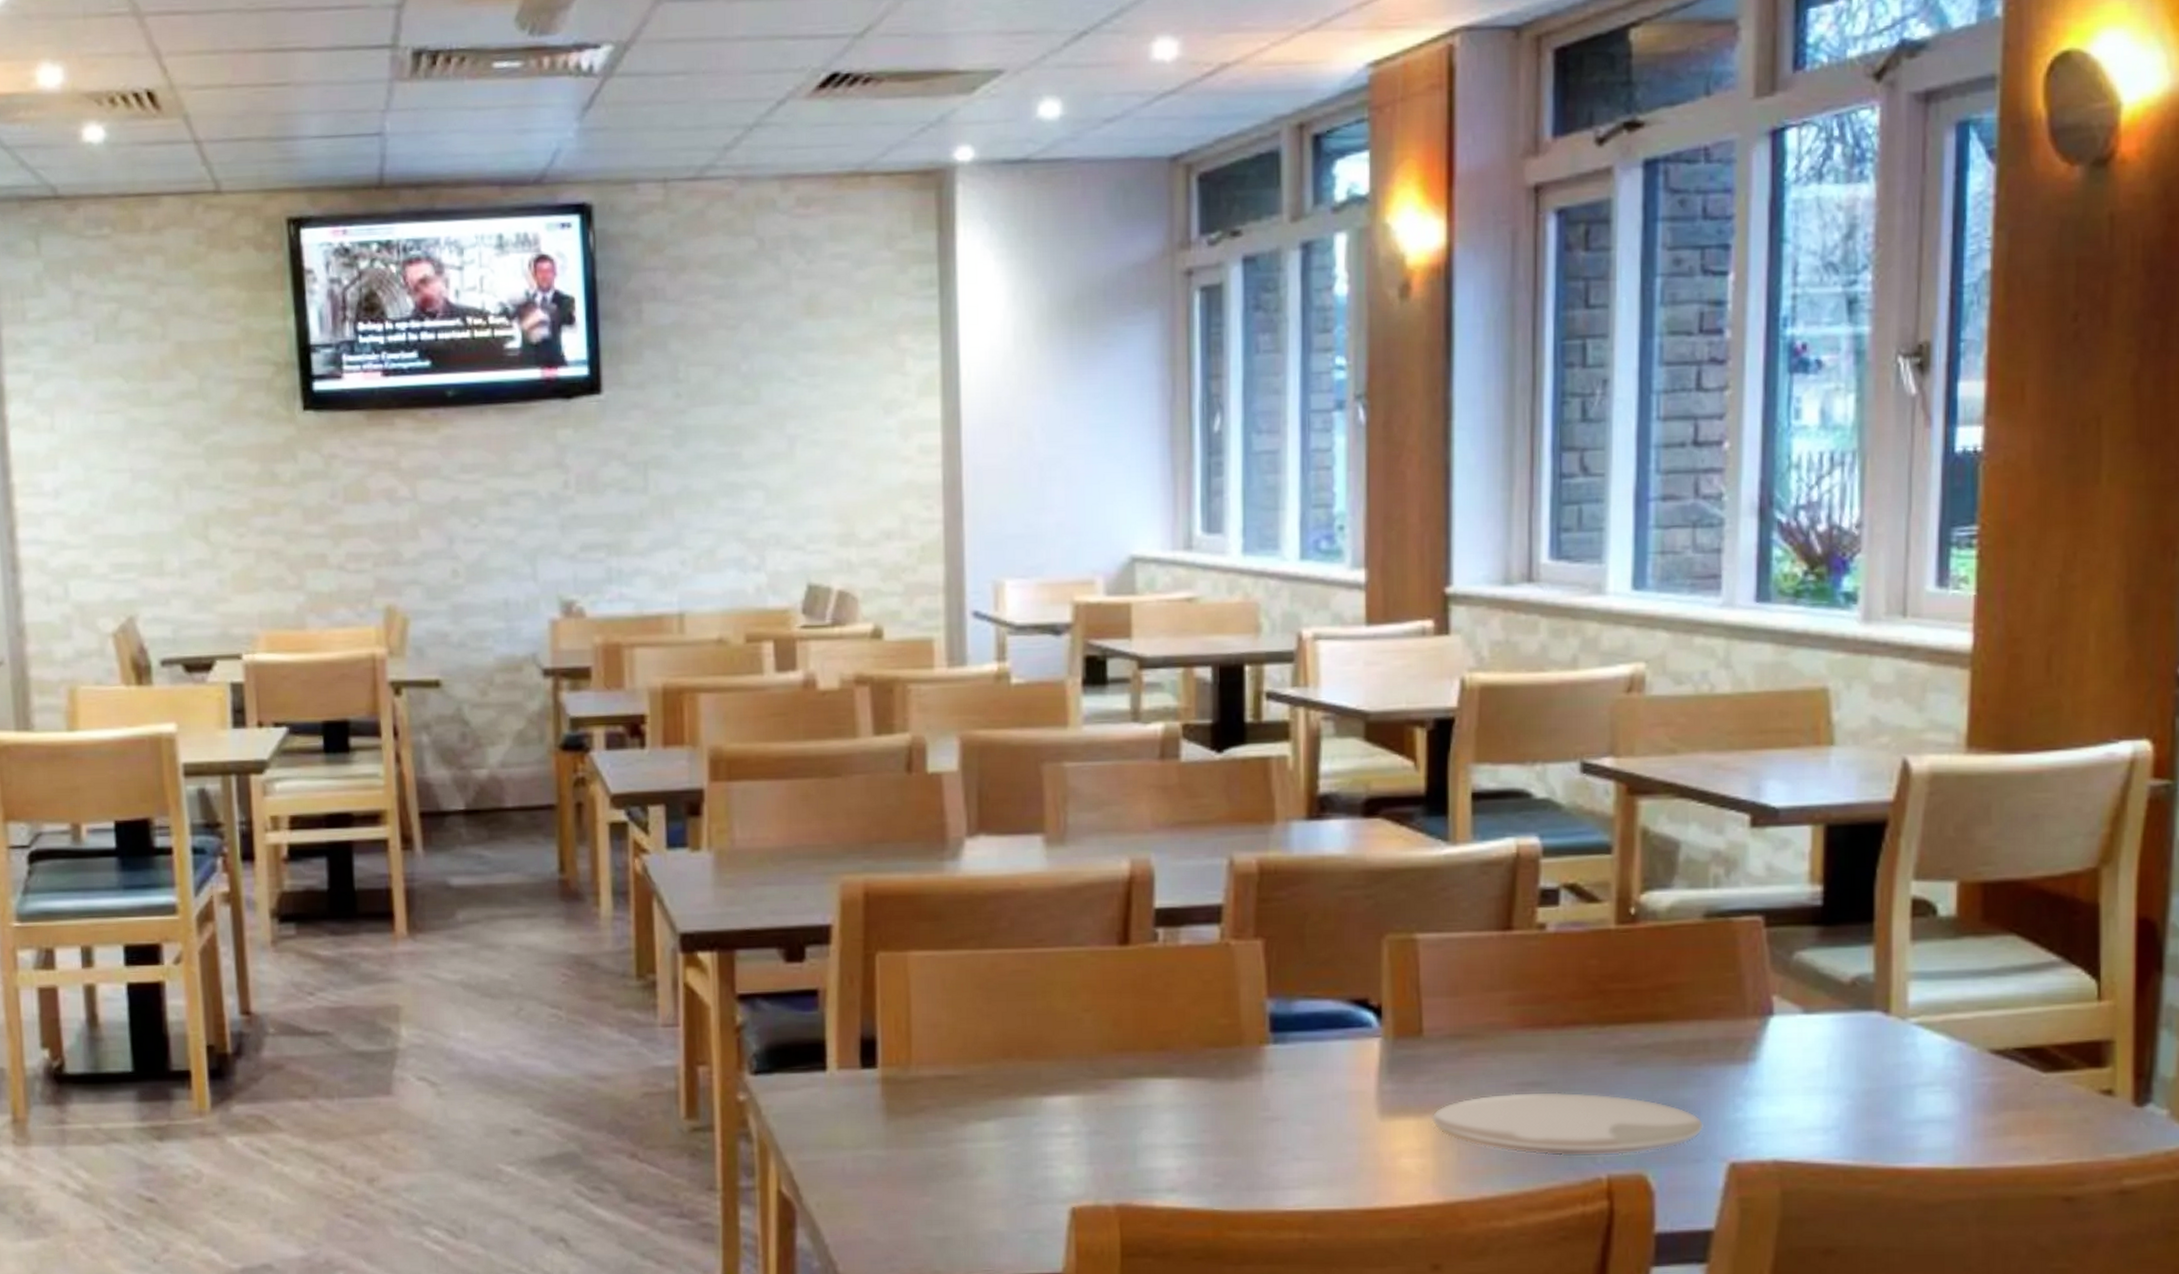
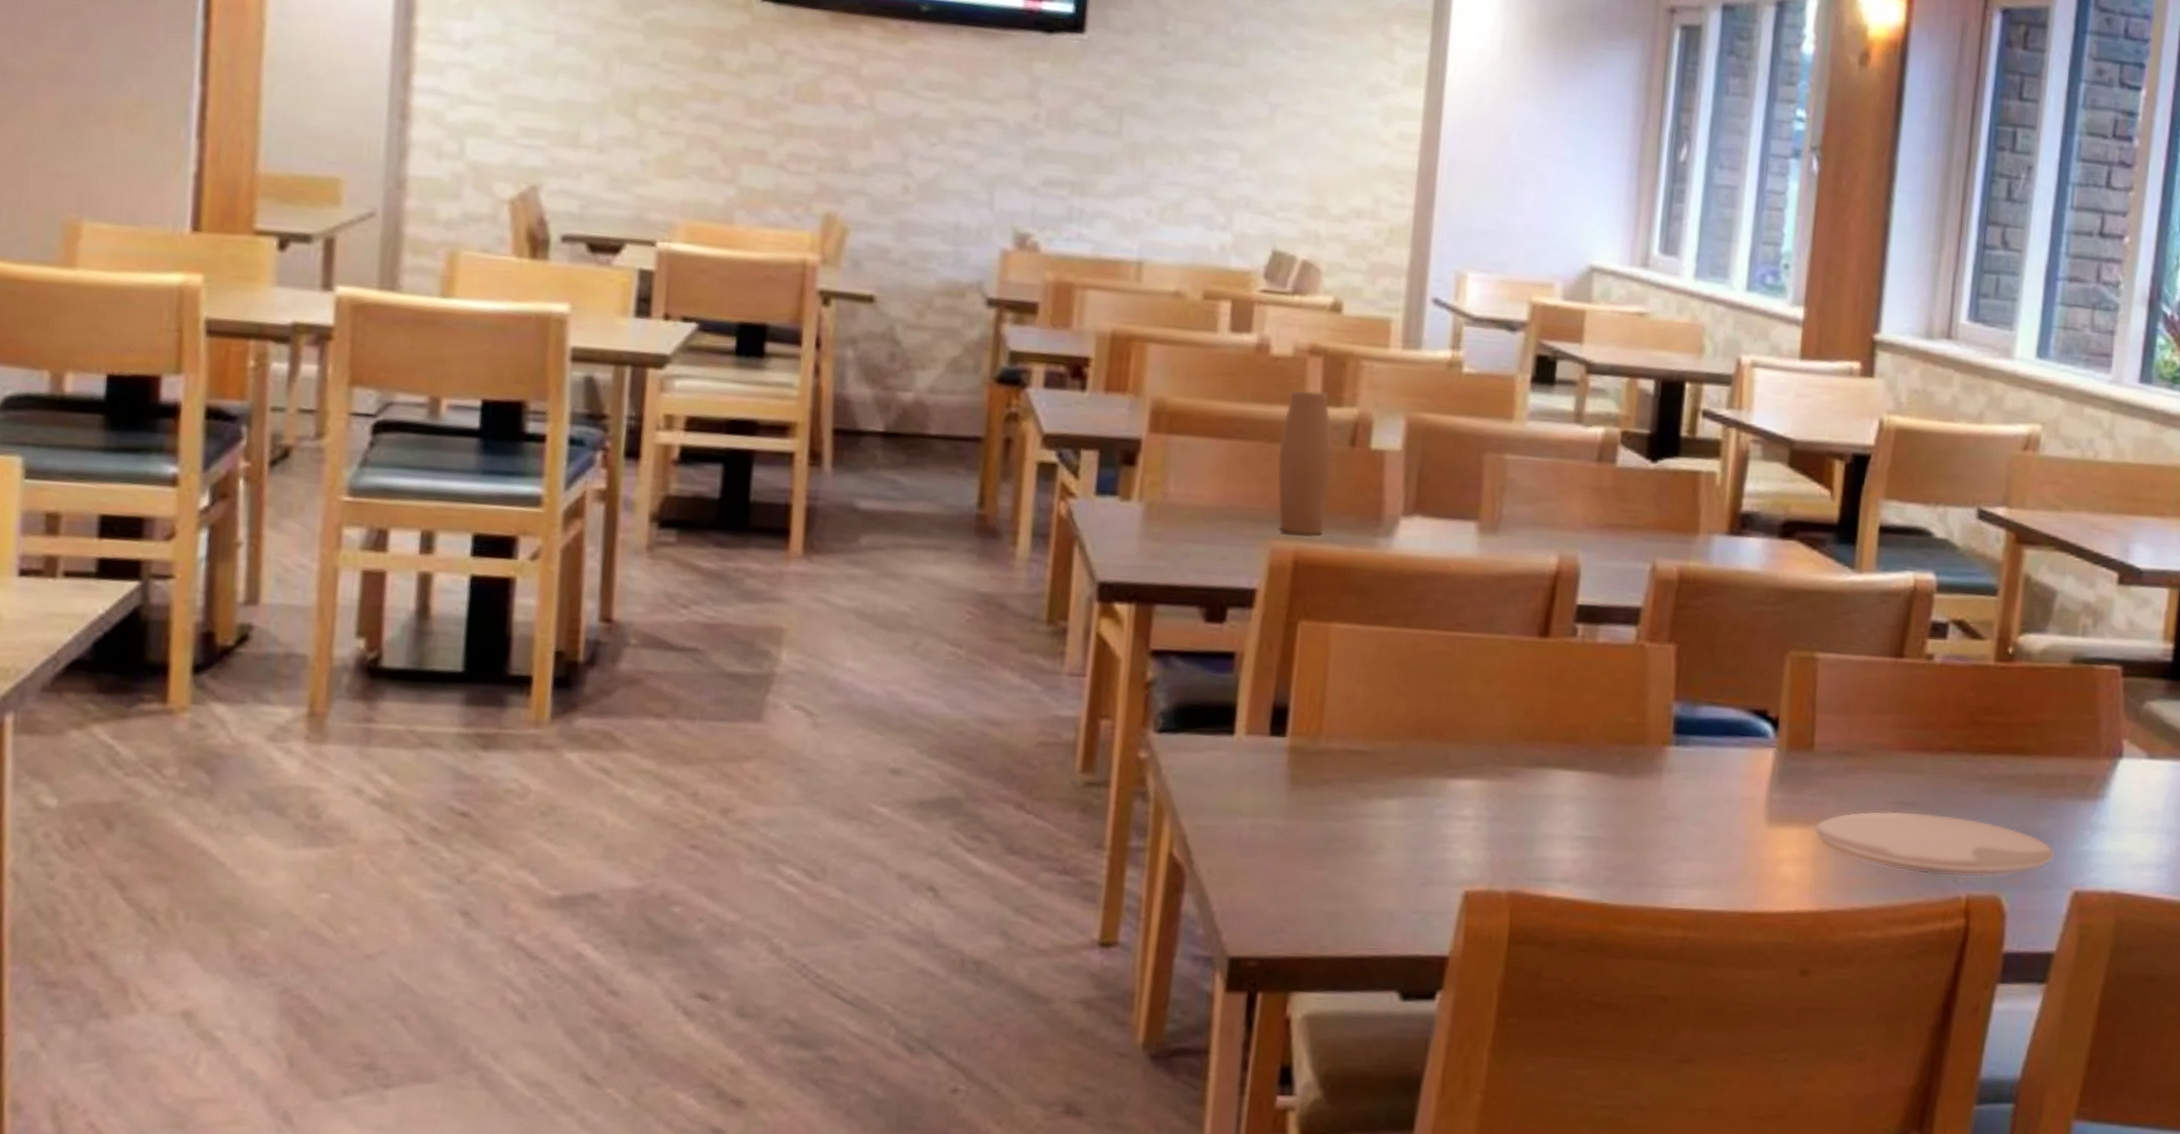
vase: none [836,721,891,869] -> present [1277,391,1333,538]

